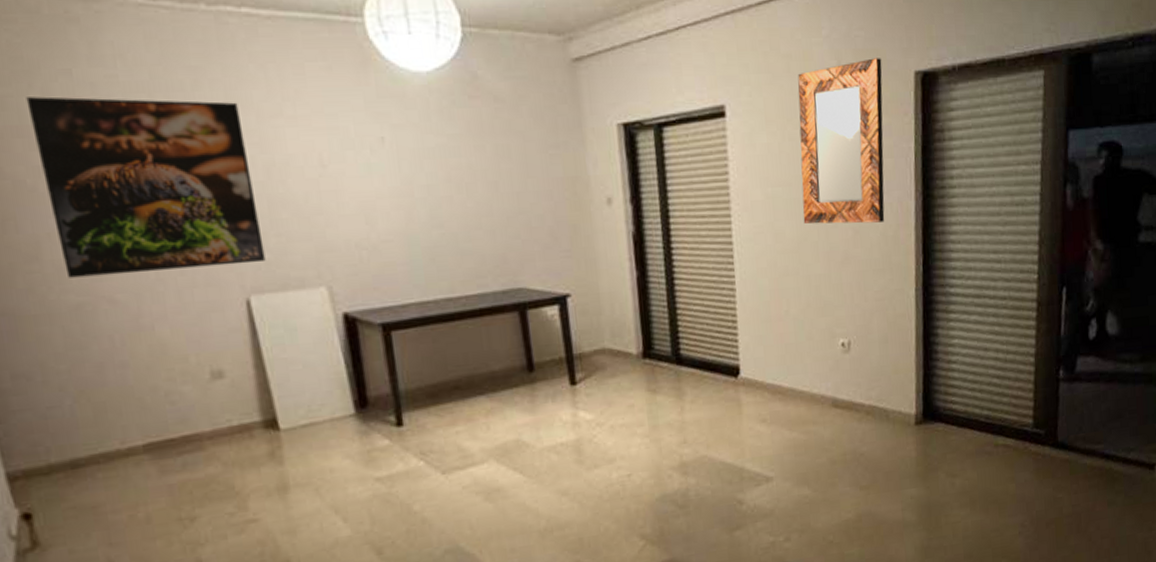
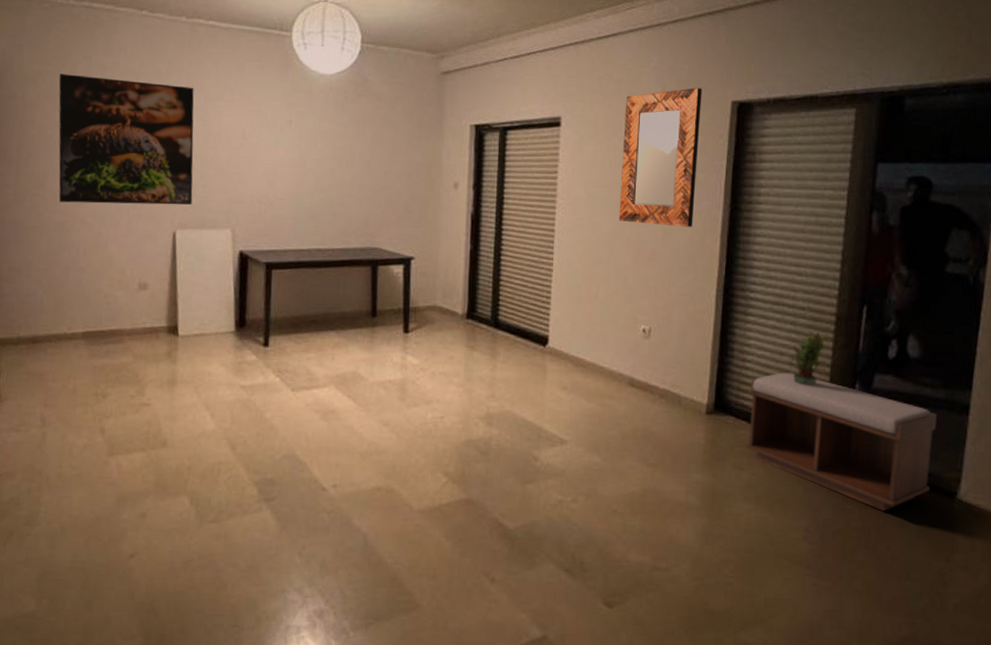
bench: none [957,368,1137,494] -> present [745,372,938,511]
potted plant: none [991,320,1031,380] -> present [787,331,829,387]

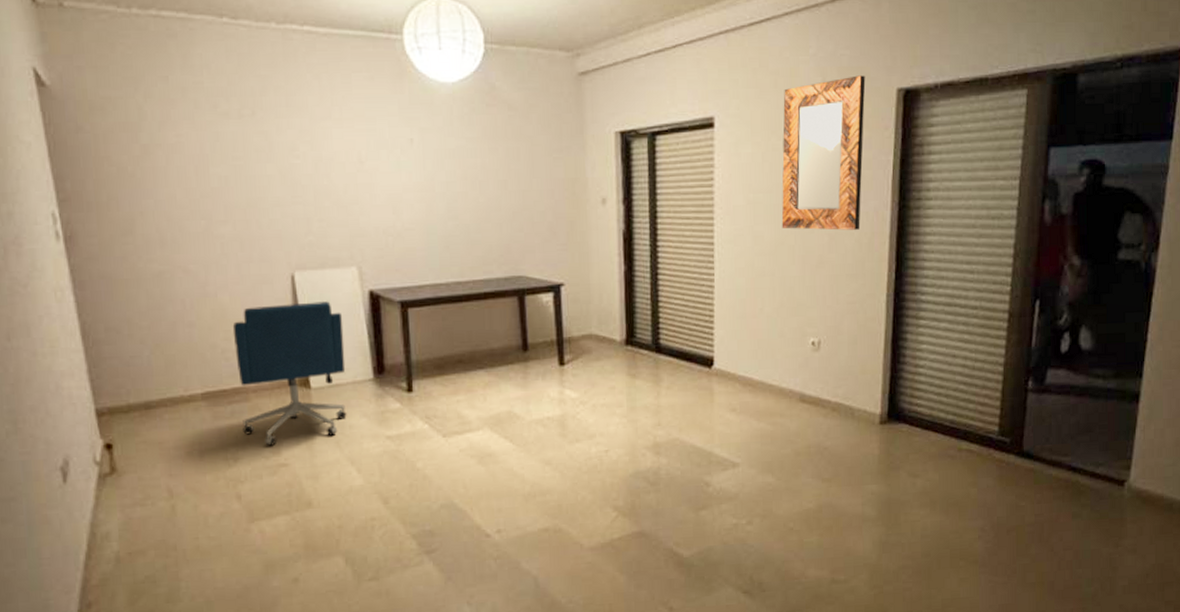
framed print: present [58,74,194,205] -> none [132,99,309,250]
office chair: none [114,257,214,386] -> present [232,301,347,446]
bench: present [745,372,938,511] -> none [920,375,1109,504]
potted plant: present [787,331,829,387] -> none [960,330,1002,388]

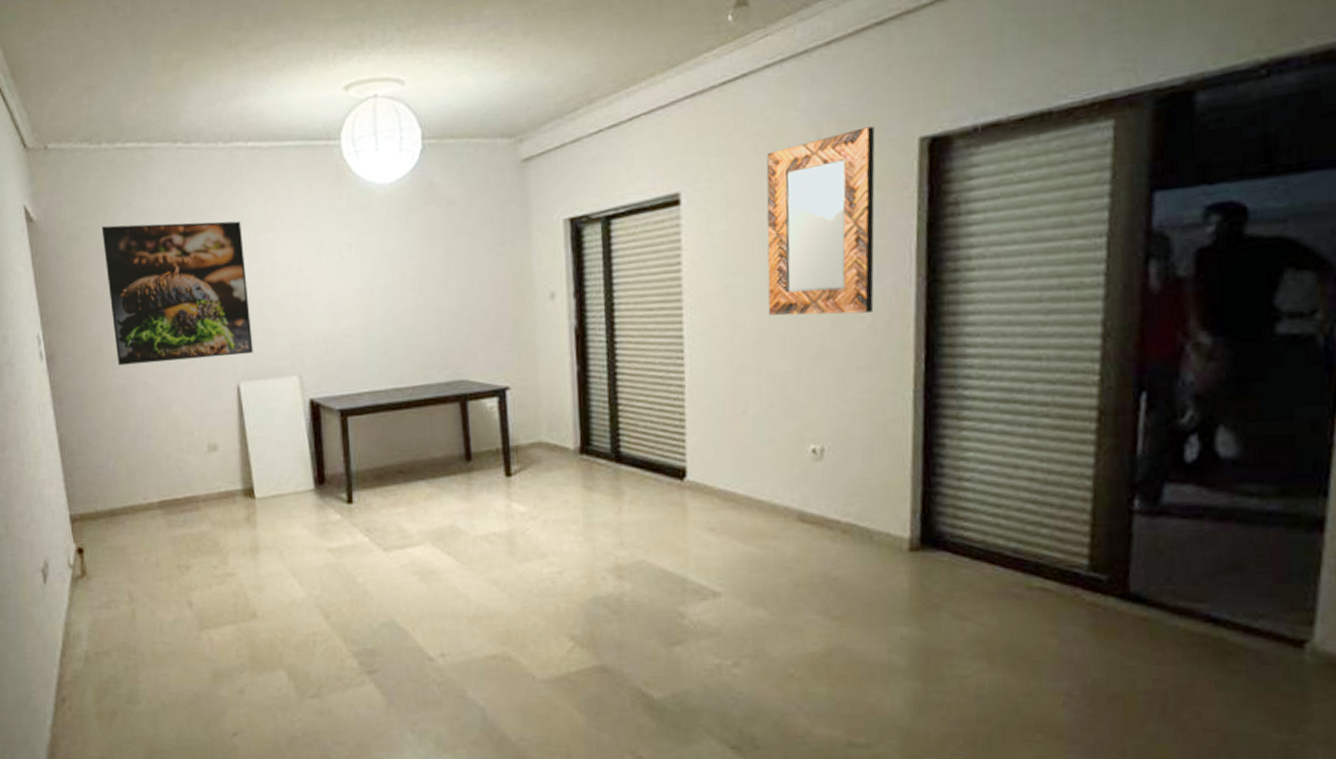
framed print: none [132,99,309,250] -> present [101,221,253,366]
office chair: present [232,301,347,446] -> none [185,411,289,555]

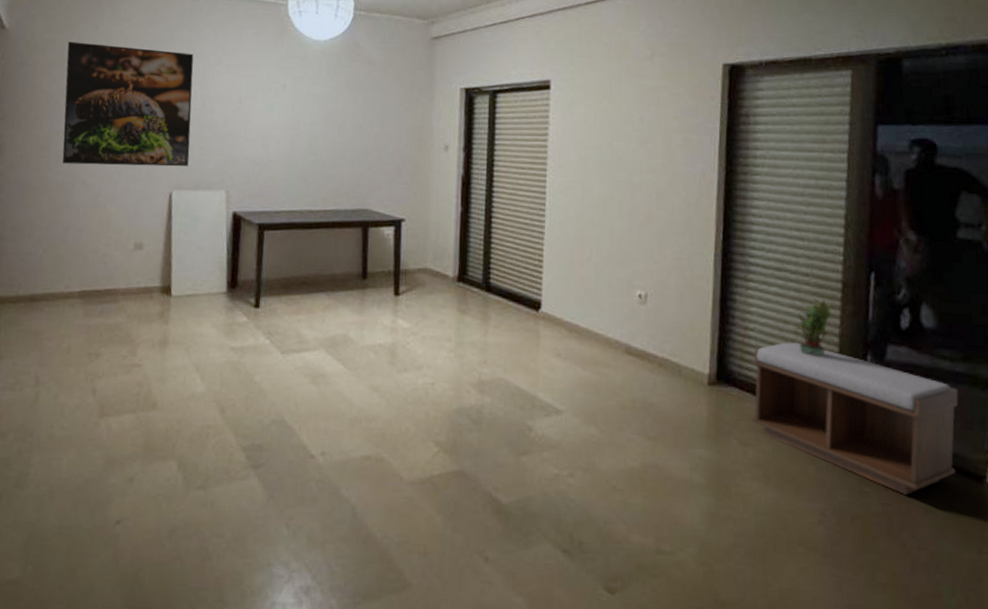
home mirror: present [766,126,875,316] -> none [611,51,693,190]
bench: none [969,491,1271,667] -> present [751,342,959,495]
potted plant: none [1024,433,1088,508] -> present [792,298,836,358]

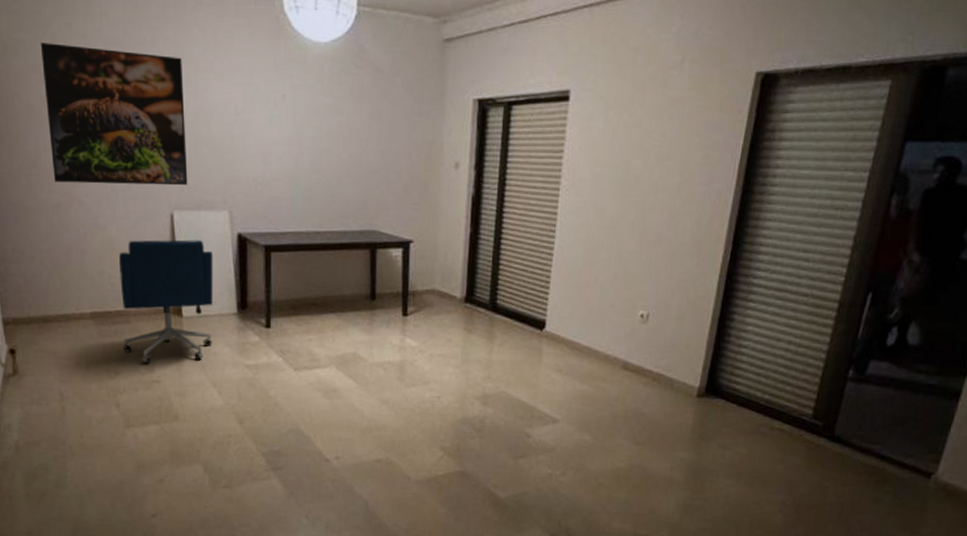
office chair: none [108,218,208,346] -> present [118,239,213,364]
bench: present [751,342,959,495] -> none [732,358,927,488]
potted plant: present [792,298,836,358] -> none [783,317,829,372]

